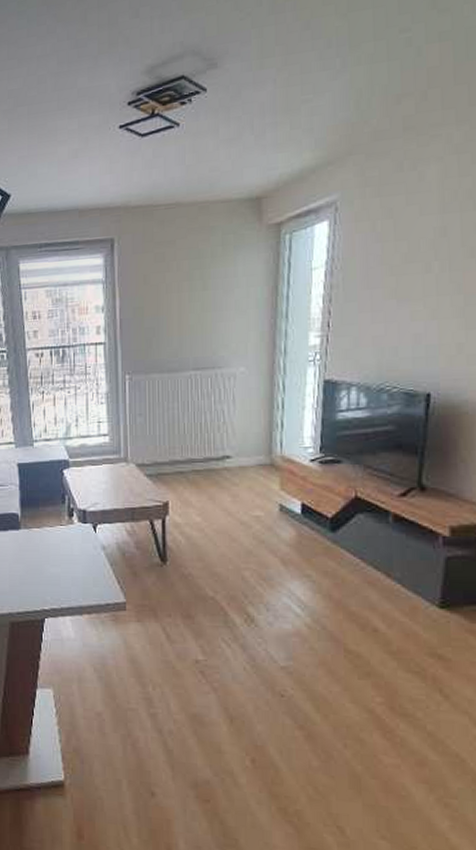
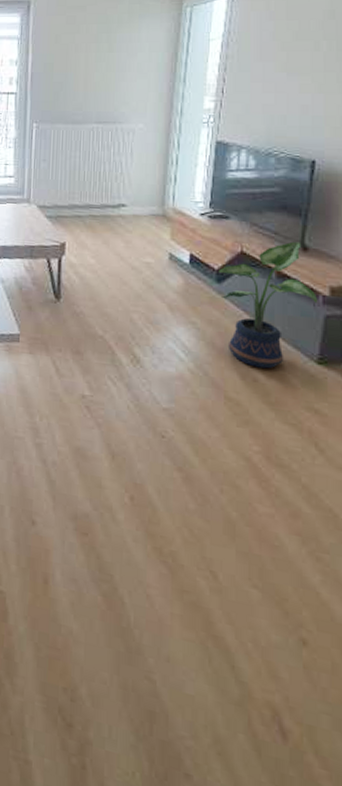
potted plant: none [333,482,438,618] -> present [219,241,318,369]

